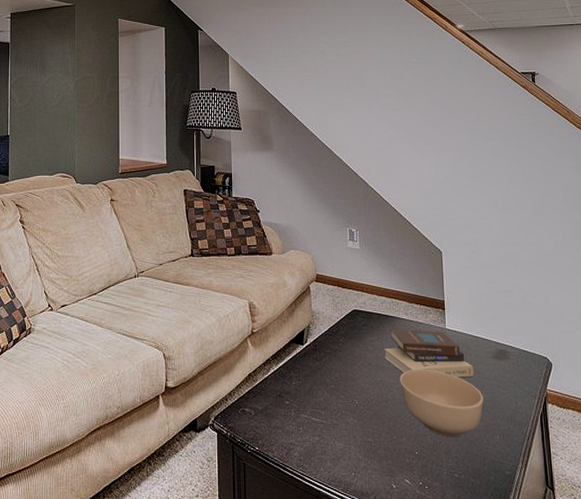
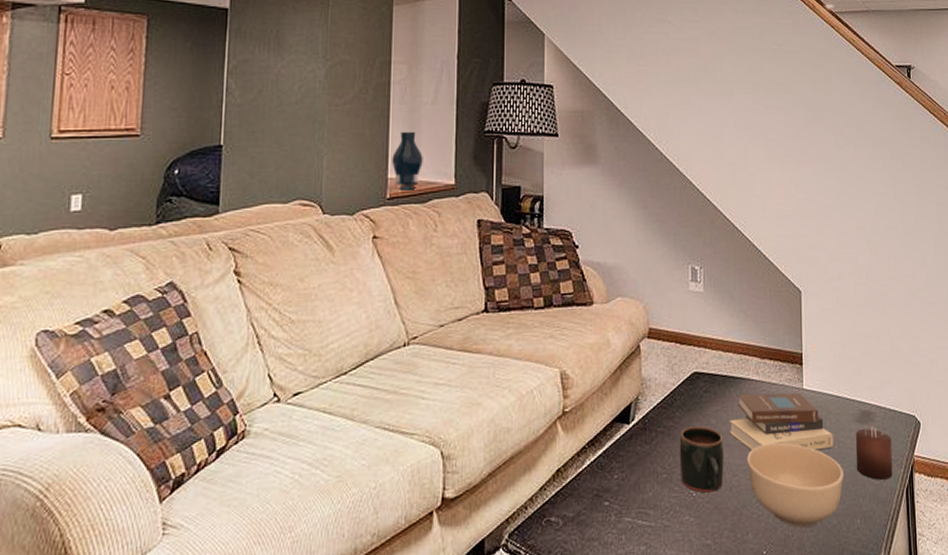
vase: none [122,126,143,168] -> present [392,131,423,190]
mug: none [343,351,381,402] -> present [679,426,724,493]
candle: none [493,362,528,406] -> present [855,426,893,480]

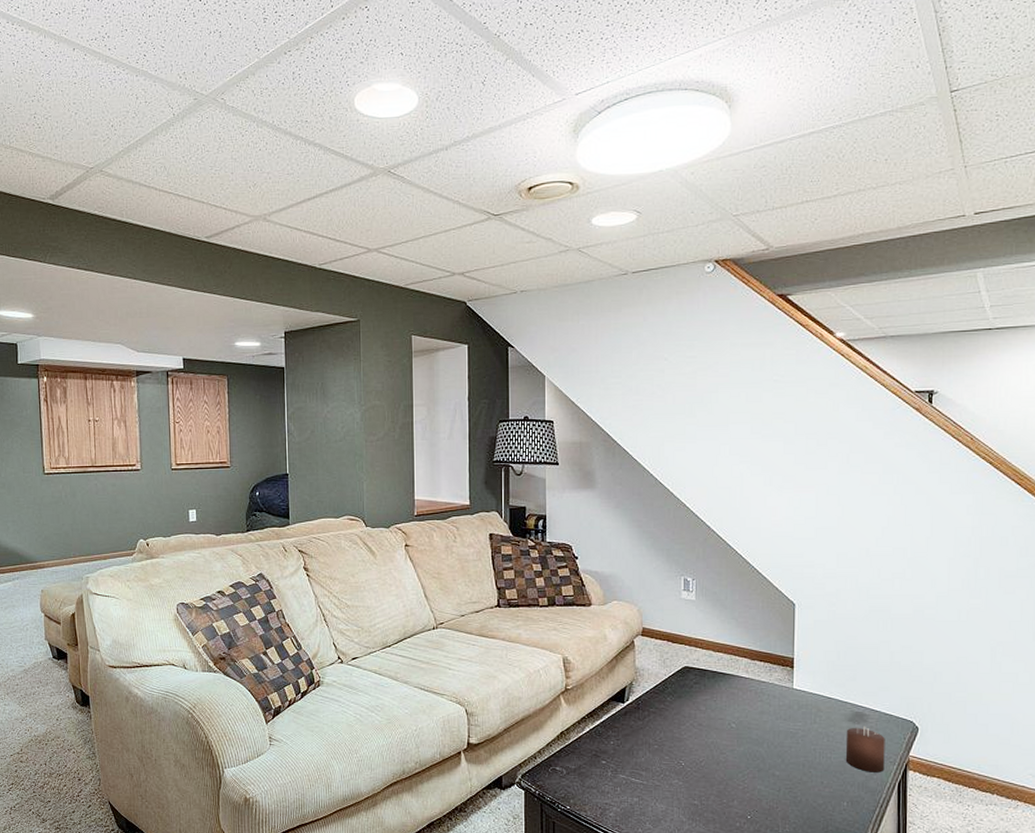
vase: present [392,131,423,190] -> none [417,462,442,509]
mug: present [679,426,724,493] -> none [670,710,712,764]
books: present [729,392,834,451] -> none [717,687,823,741]
bowl: present [747,442,844,528] -> none [734,730,832,803]

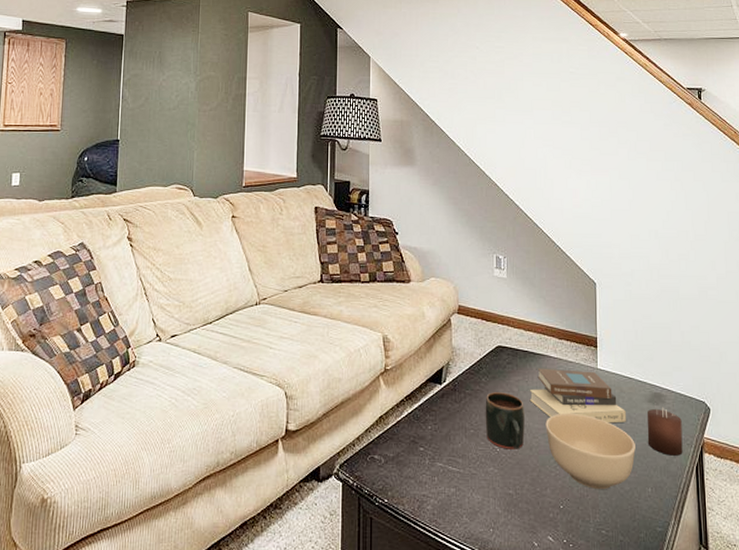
mug: none [670,710,712,764] -> present [485,392,525,449]
books: none [717,687,823,741] -> present [529,368,626,423]
bowl: none [734,730,832,803] -> present [545,413,636,490]

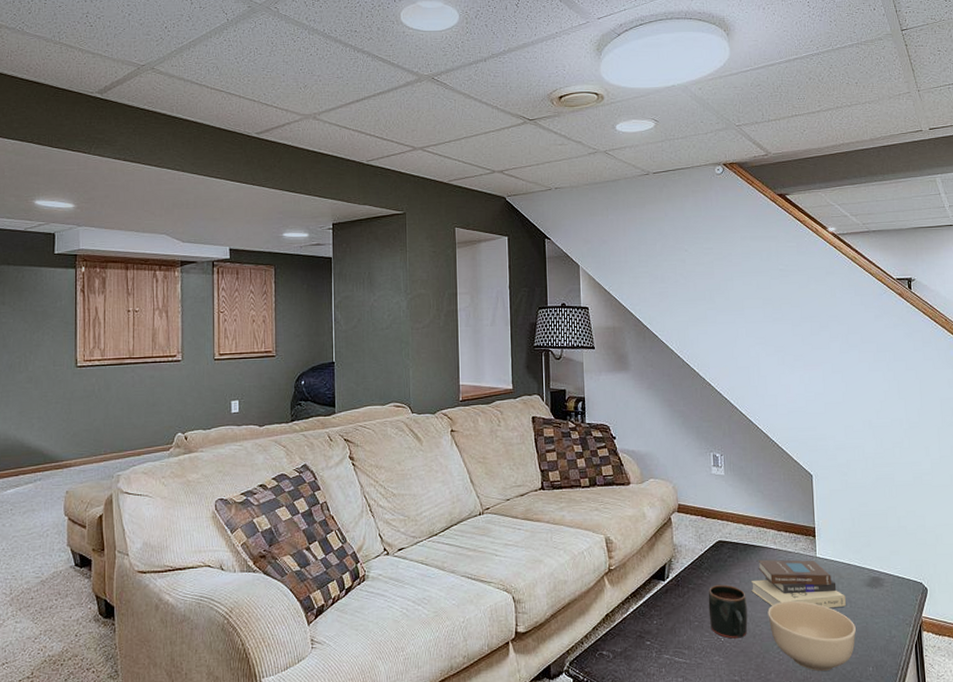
candle: present [647,407,683,456] -> none [866,590,902,636]

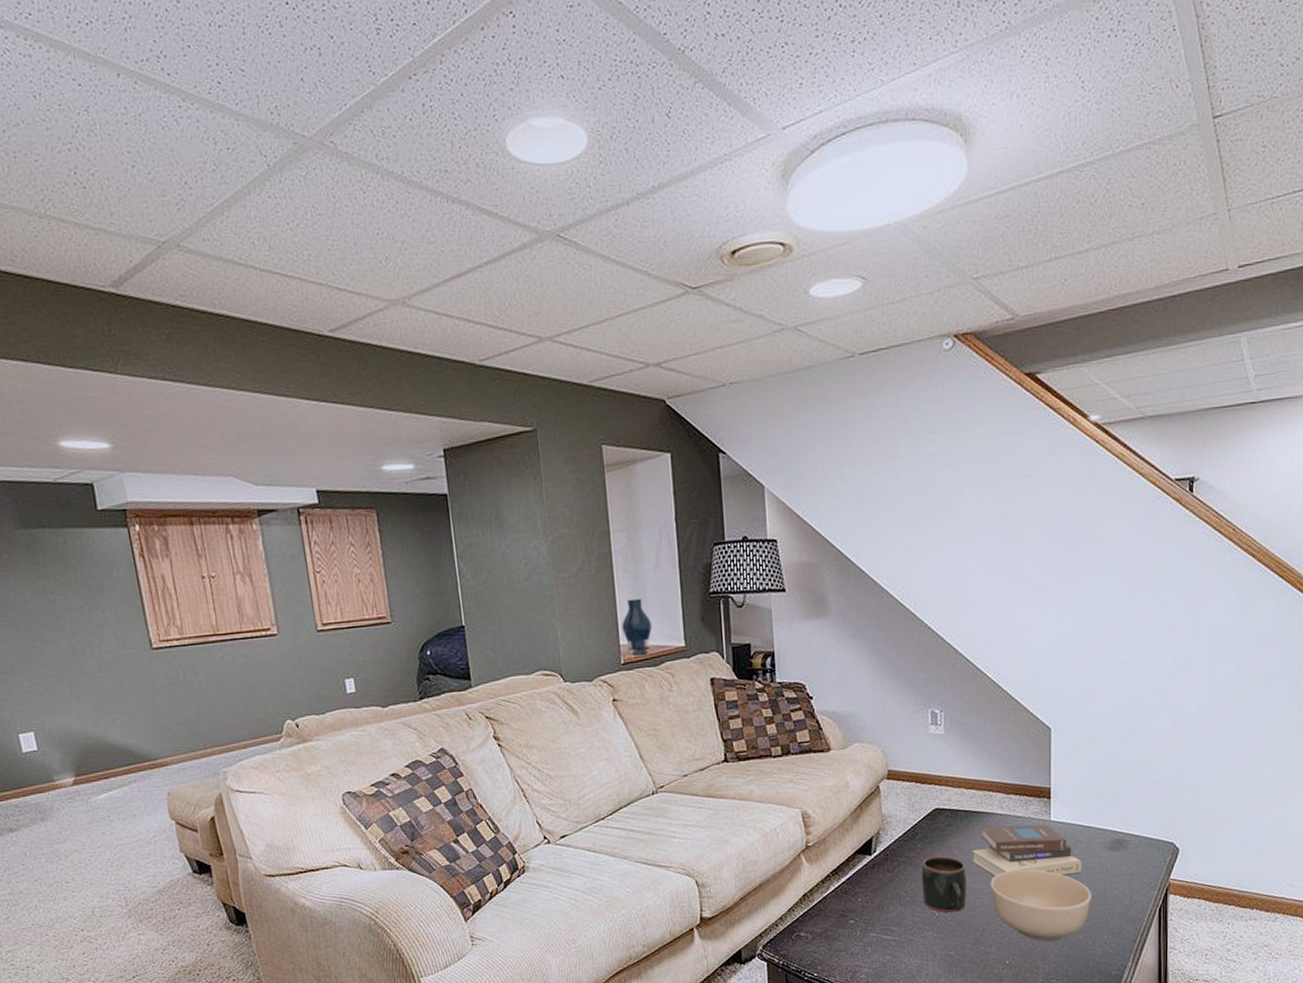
vase: none [462,348,486,394] -> present [621,598,652,656]

